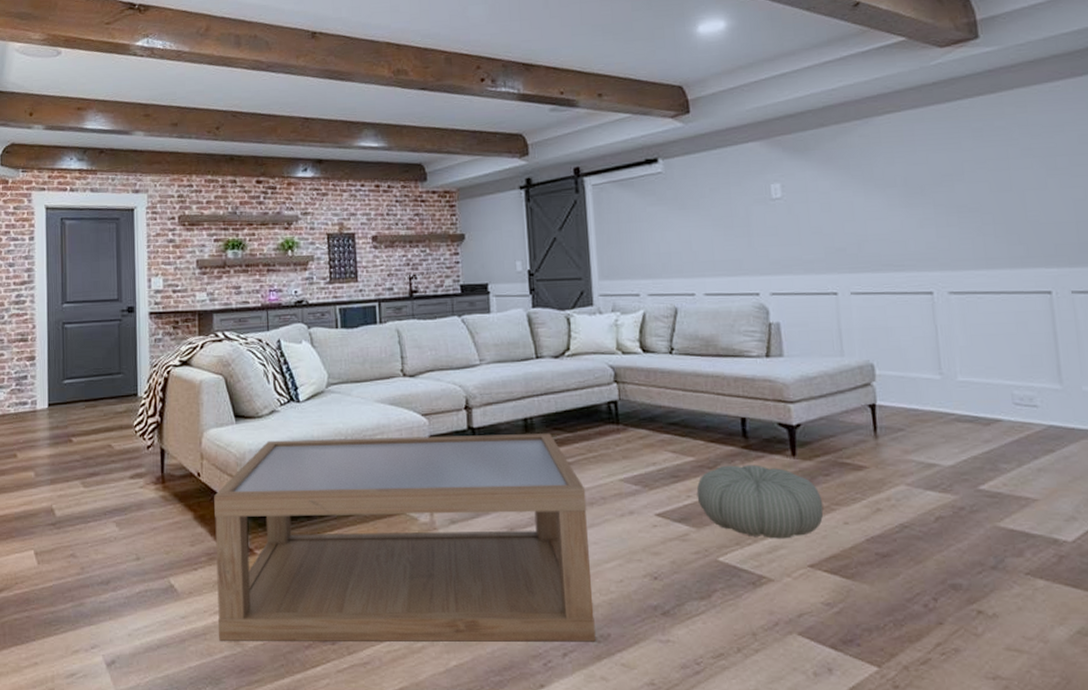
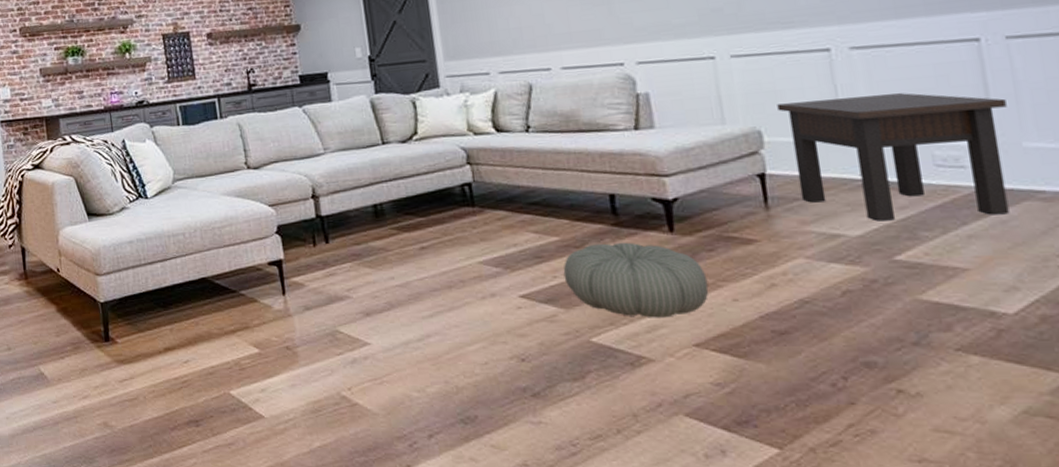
coffee table: present [214,433,596,642] -> none [74,218,463,424]
side table: none [888,336,1071,453] -> present [777,93,1010,221]

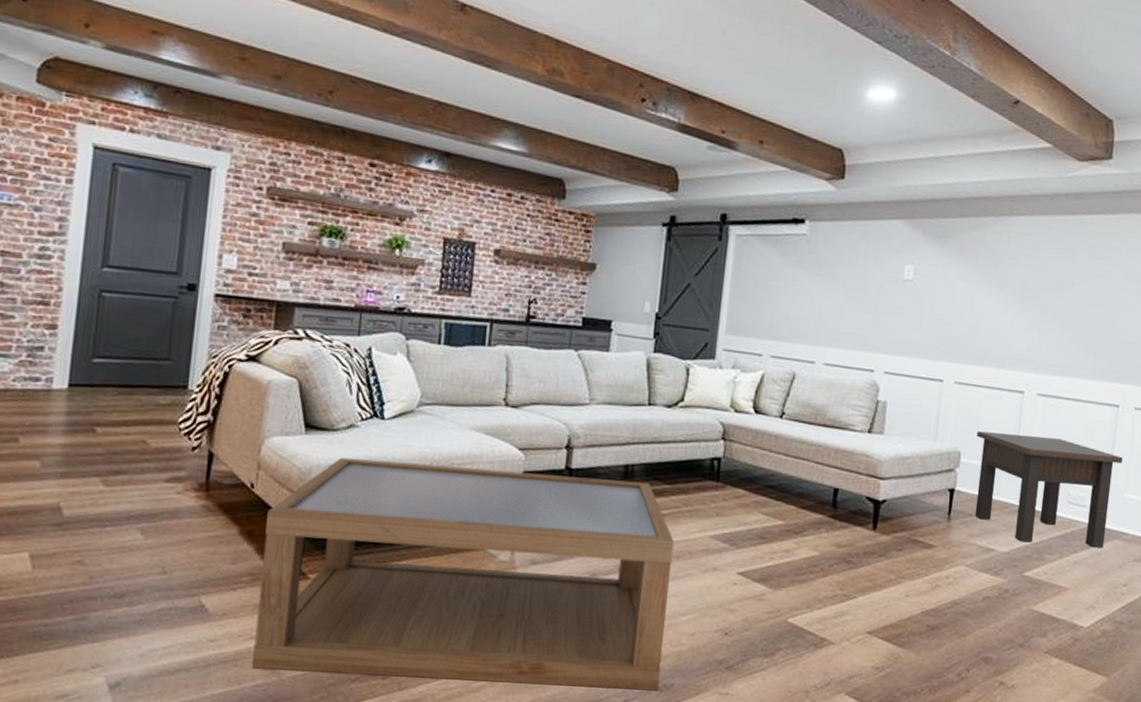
coffee table: none [74,218,463,424] -> present [252,457,675,691]
pouf: present [563,242,709,318] -> none [779,532,892,606]

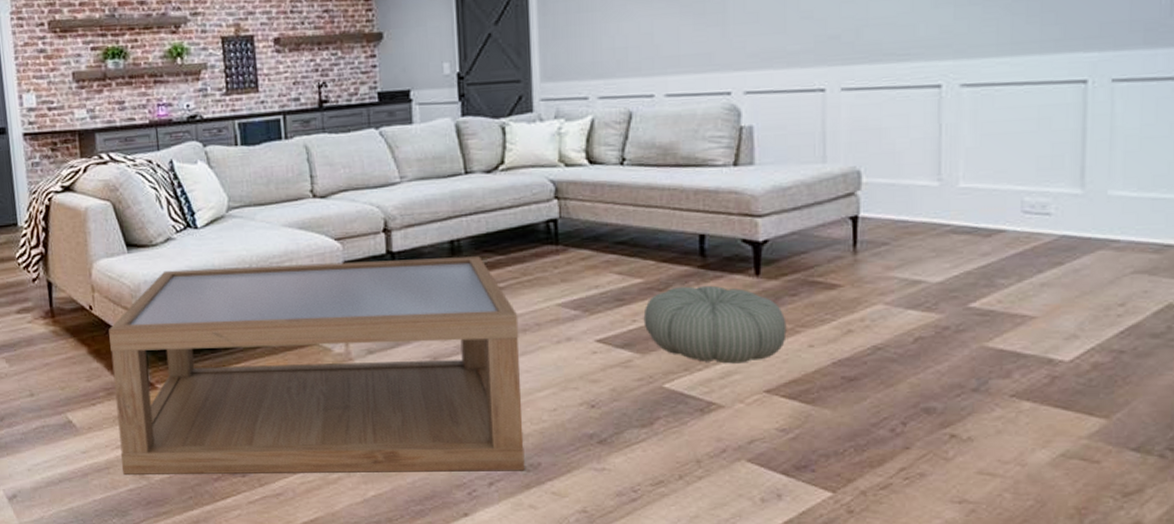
pouf: none [779,532,892,606] -> present [643,285,787,364]
side table: present [974,431,1123,549] -> none [880,135,1100,268]

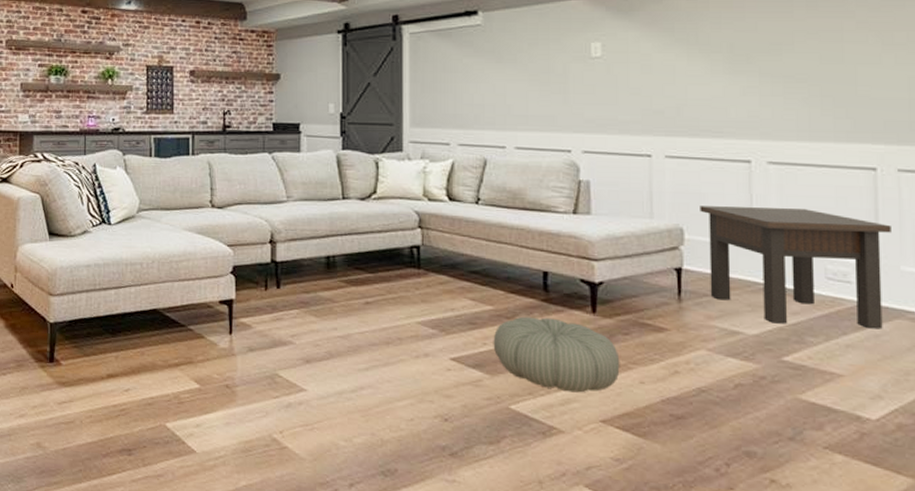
coffee table: present [109,256,525,475] -> none [23,259,383,476]
side table: none [880,135,1100,268] -> present [700,206,891,330]

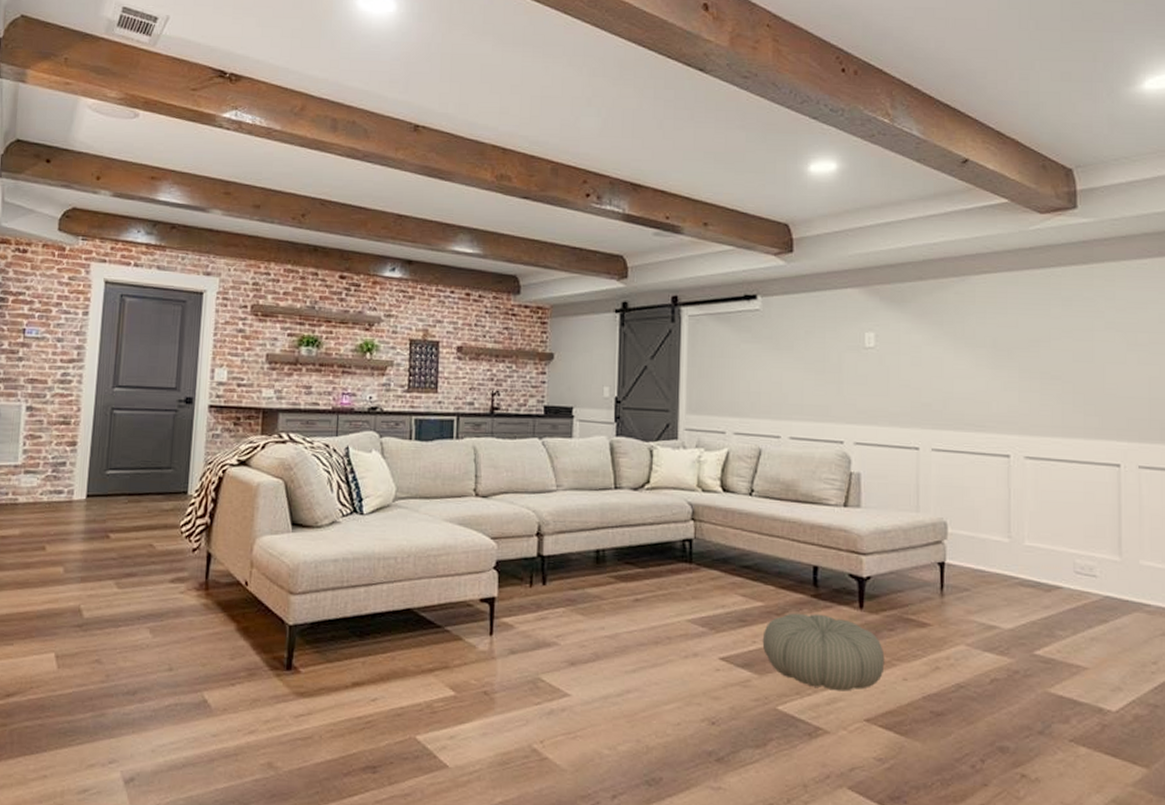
side table: present [700,206,891,330] -> none [962,500,1132,622]

